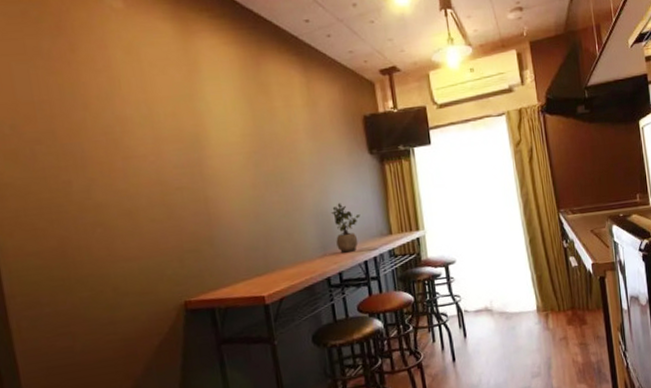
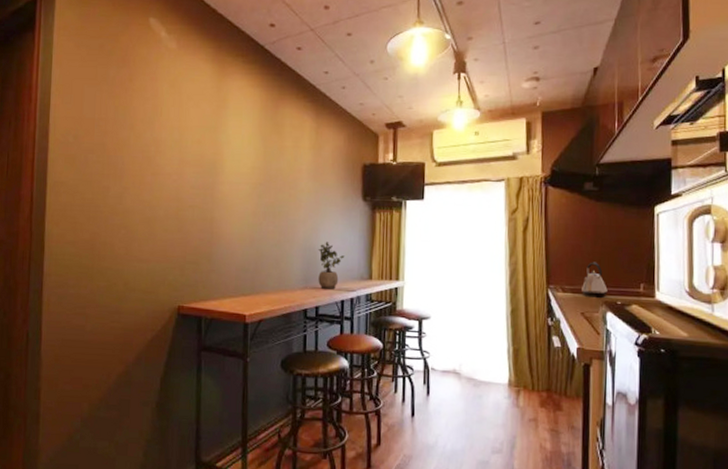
kettle: none [587,180,611,215] -> present [580,261,608,298]

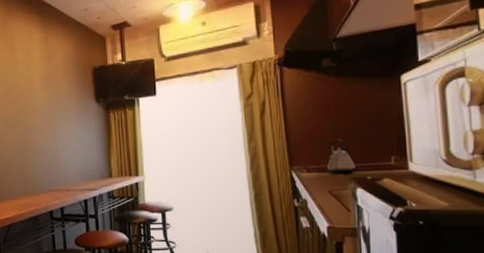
potted plant: present [318,242,345,291] -> none [58,145,84,192]

